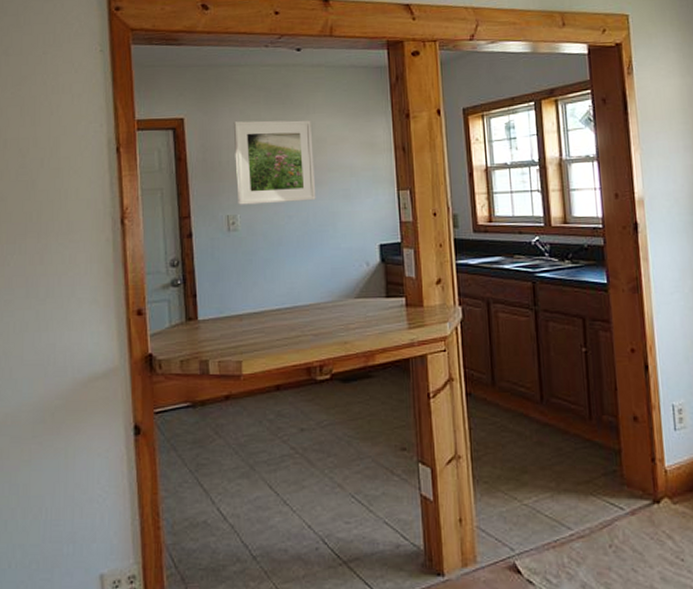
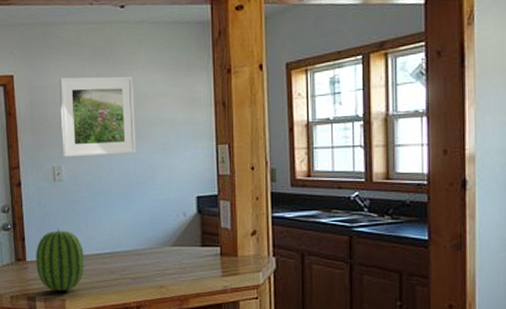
fruit: none [209,282,263,352] -> present [36,228,85,291]

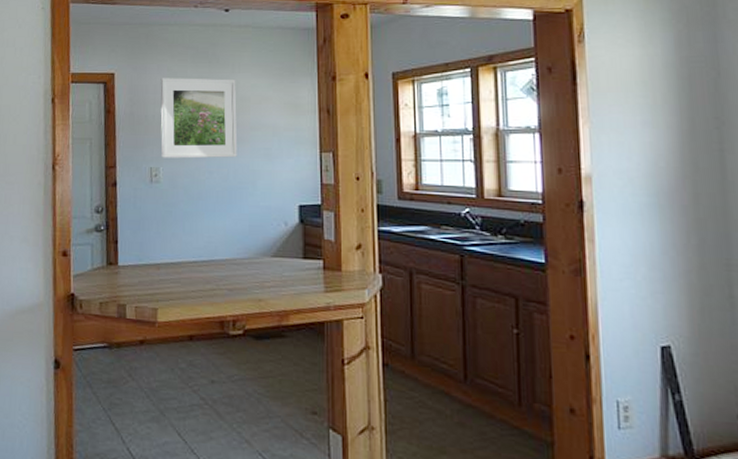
fruit: present [36,228,85,291] -> none [128,231,180,300]

